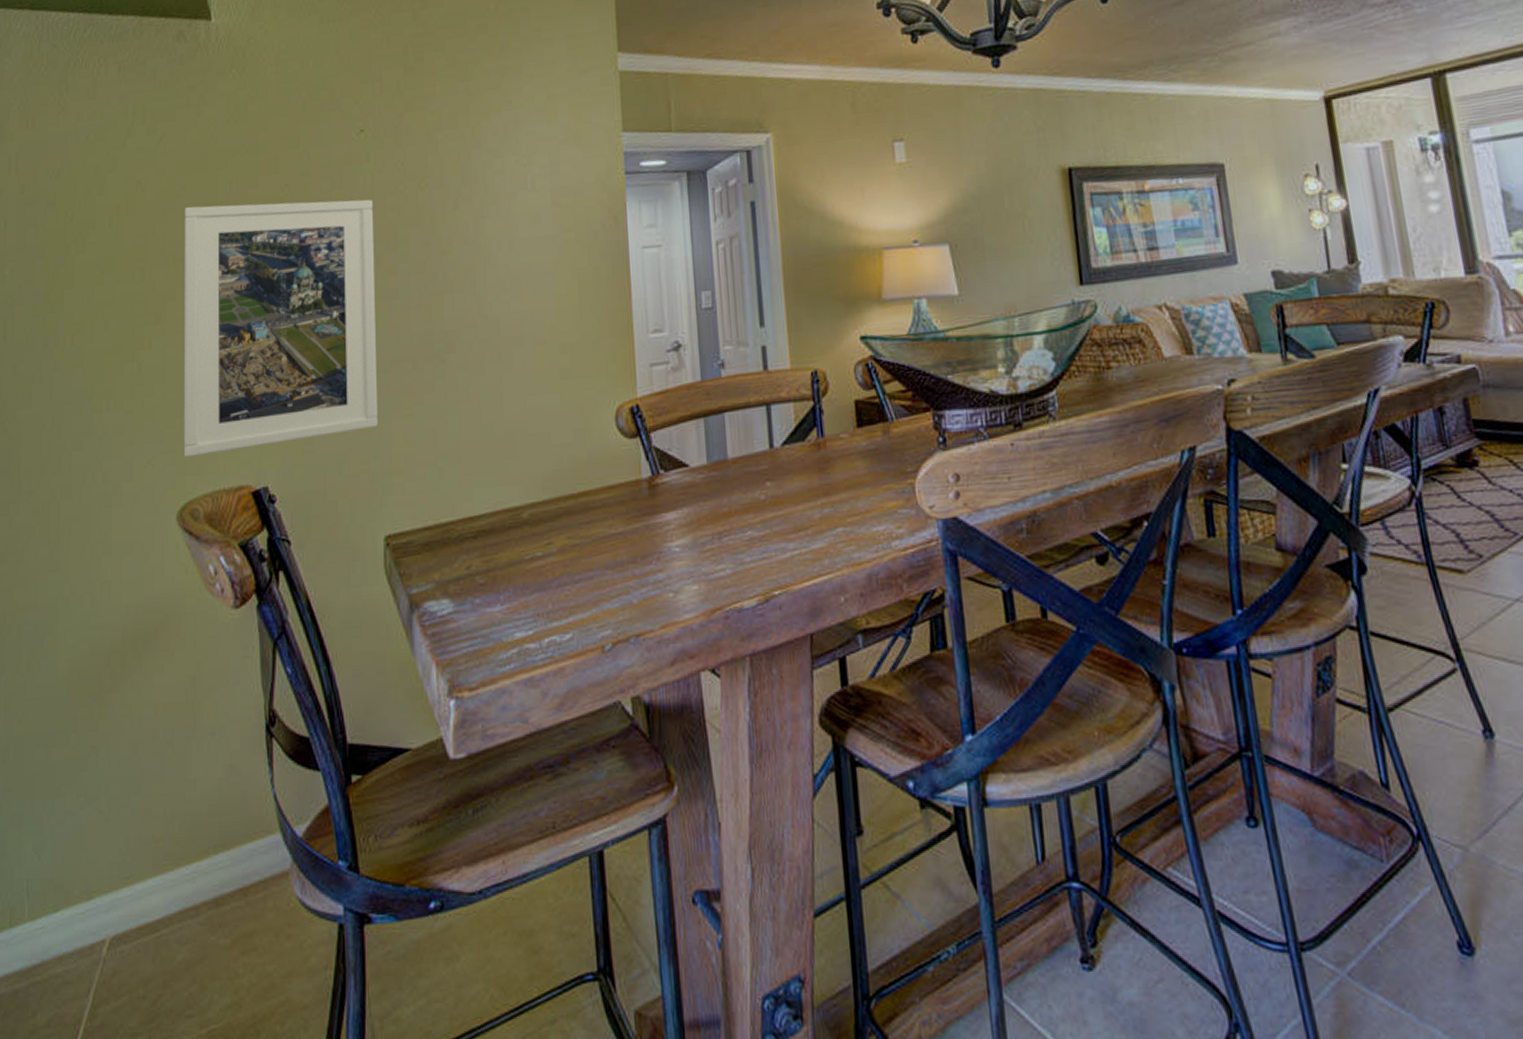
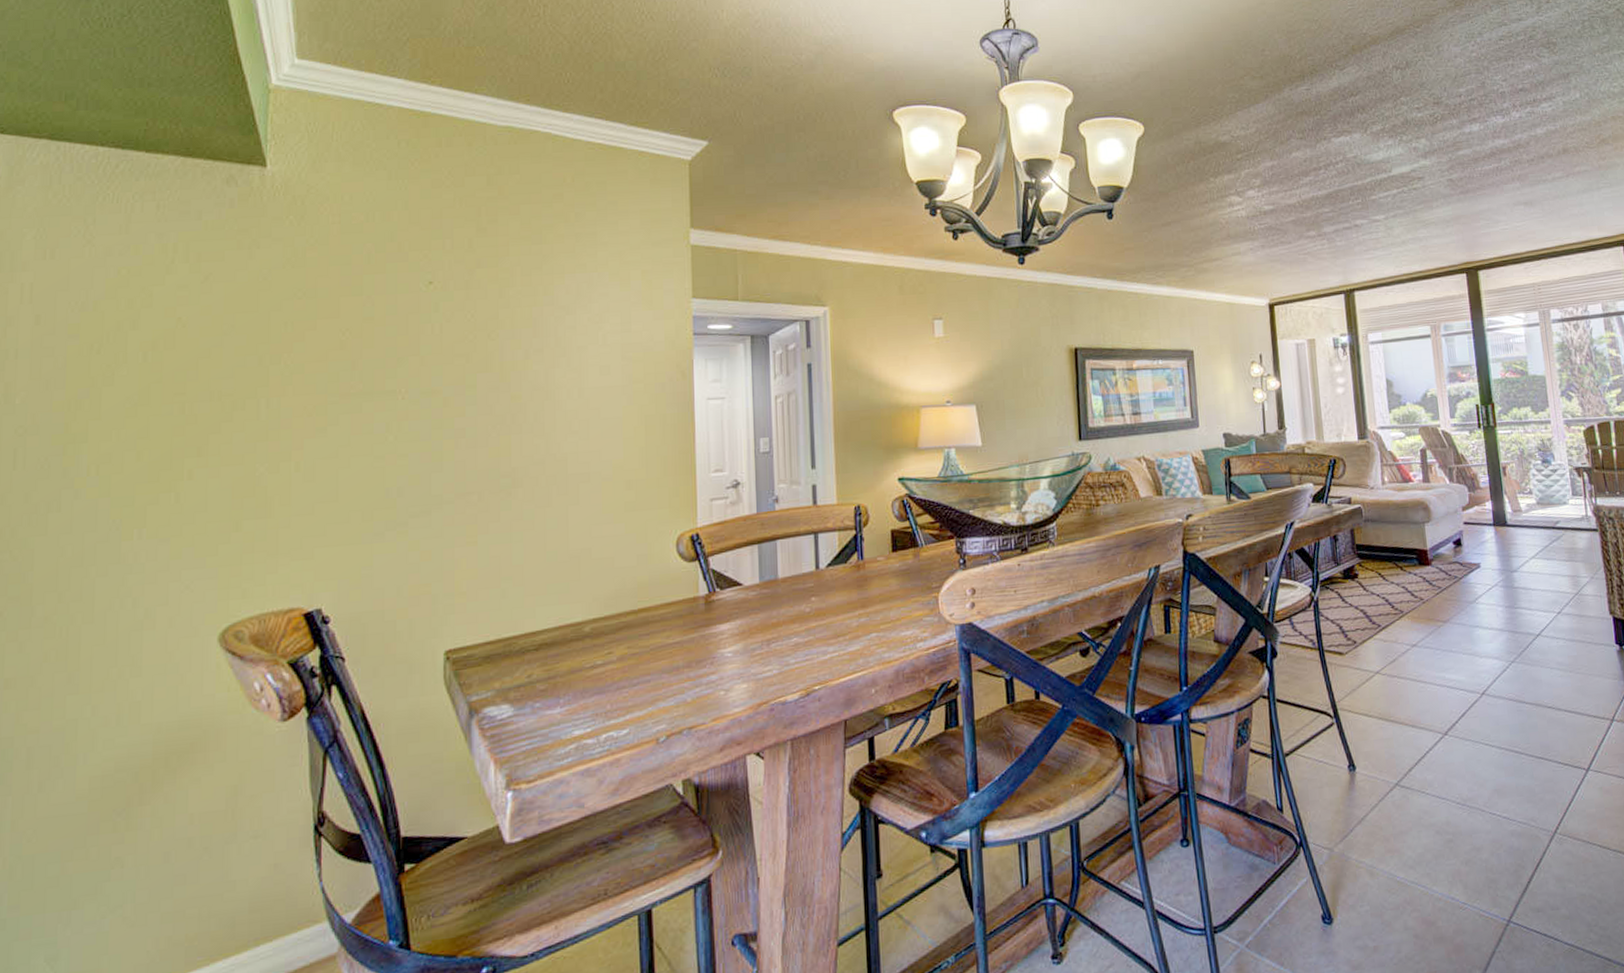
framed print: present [183,199,378,458] -> none [227,344,442,583]

